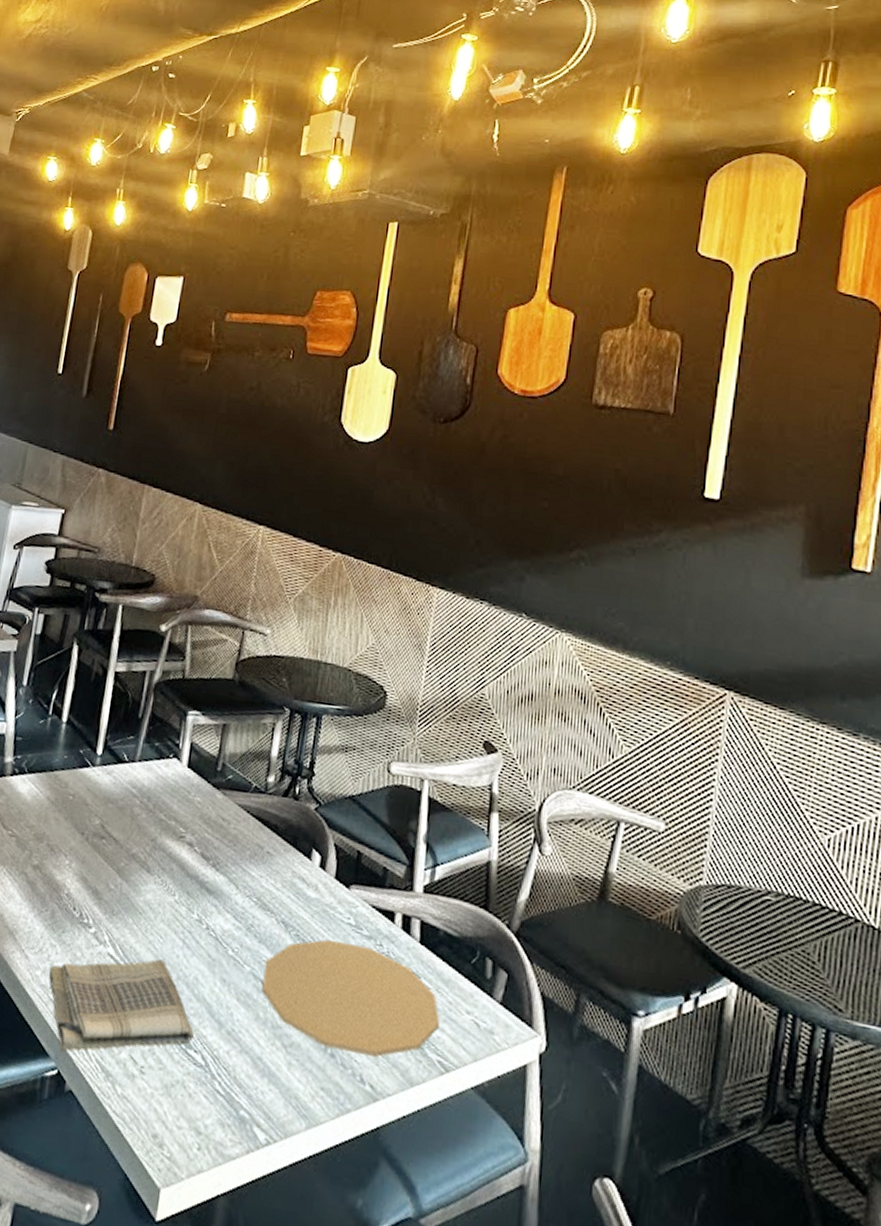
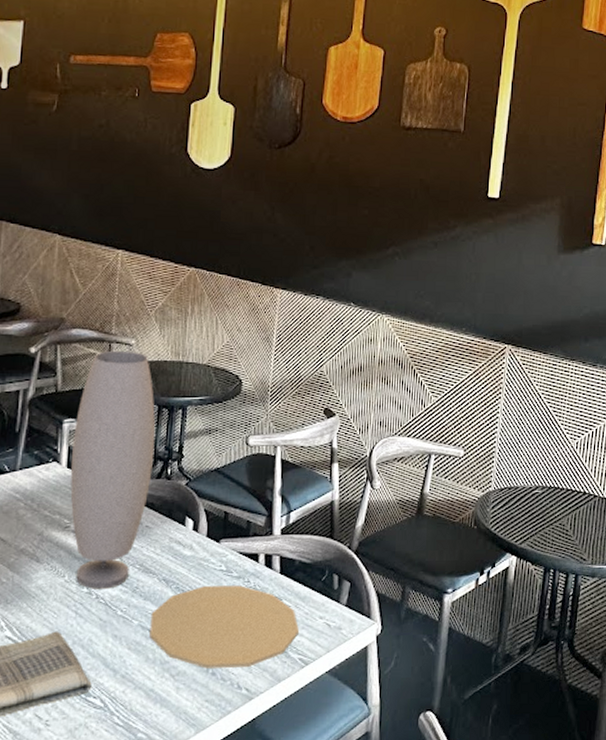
vase: none [186,638,287,920] -> present [70,350,156,589]

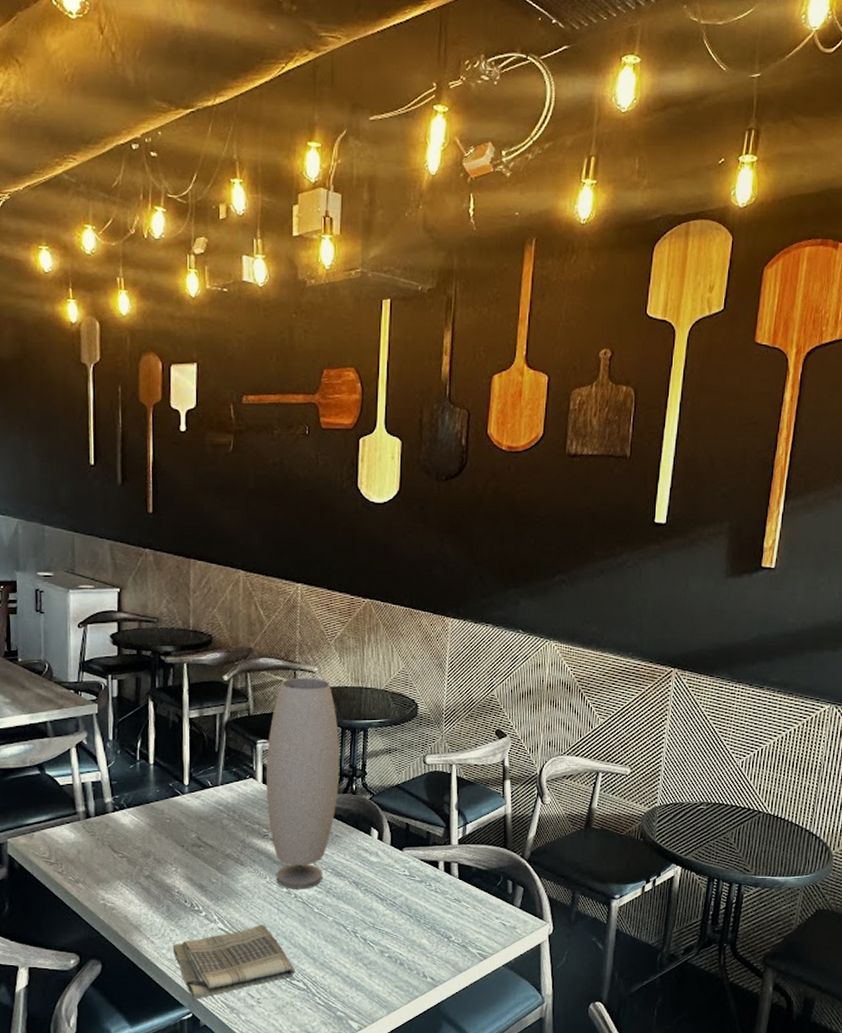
plate: present [149,585,299,669] -> none [343,888,477,959]

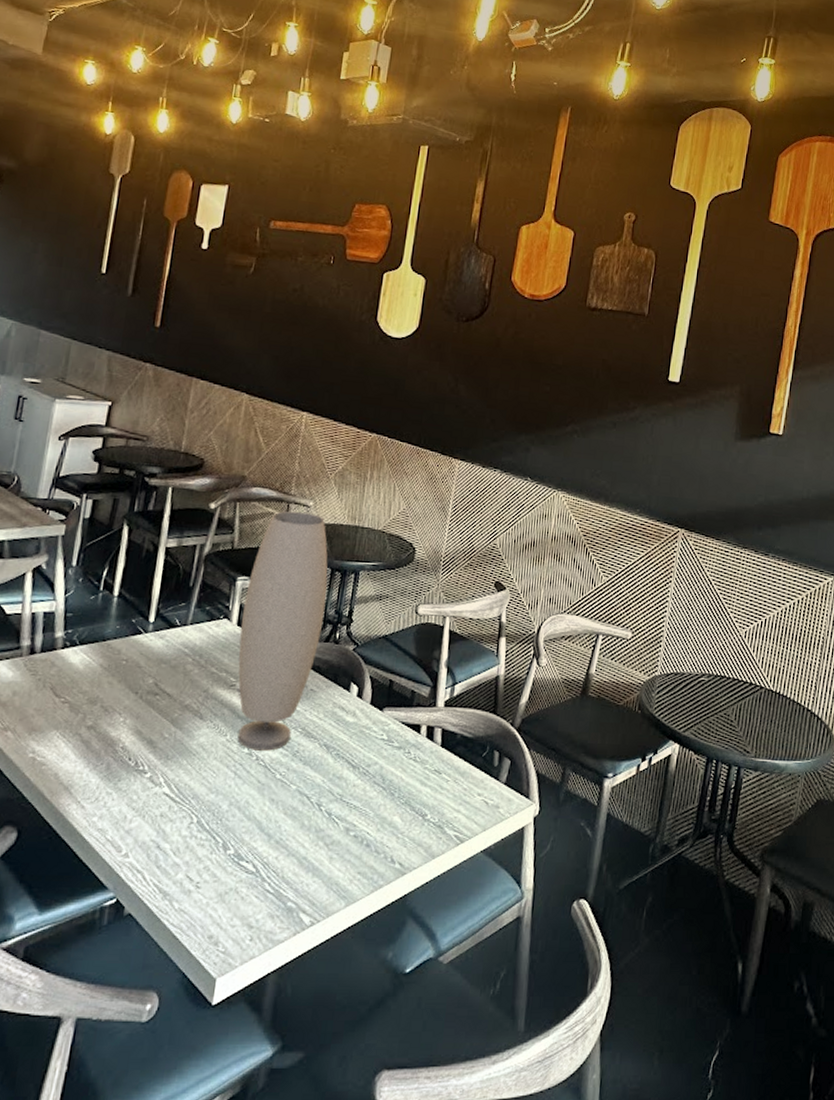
dish towel: present [172,924,295,1000] -> none [105,791,246,881]

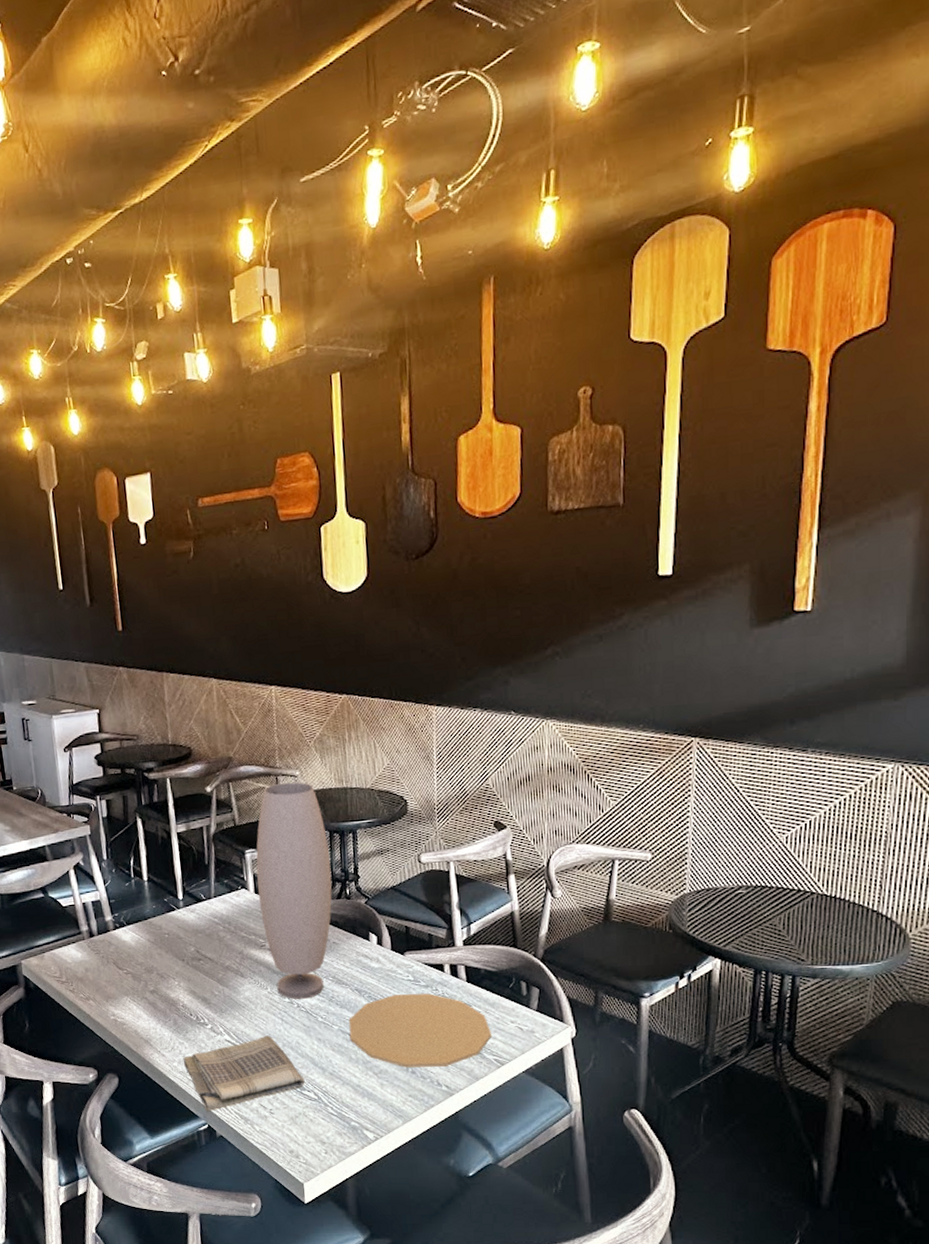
dish towel: none [105,791,246,881] -> present [183,1035,305,1111]
plate: none [306,754,456,841] -> present [348,993,491,1068]

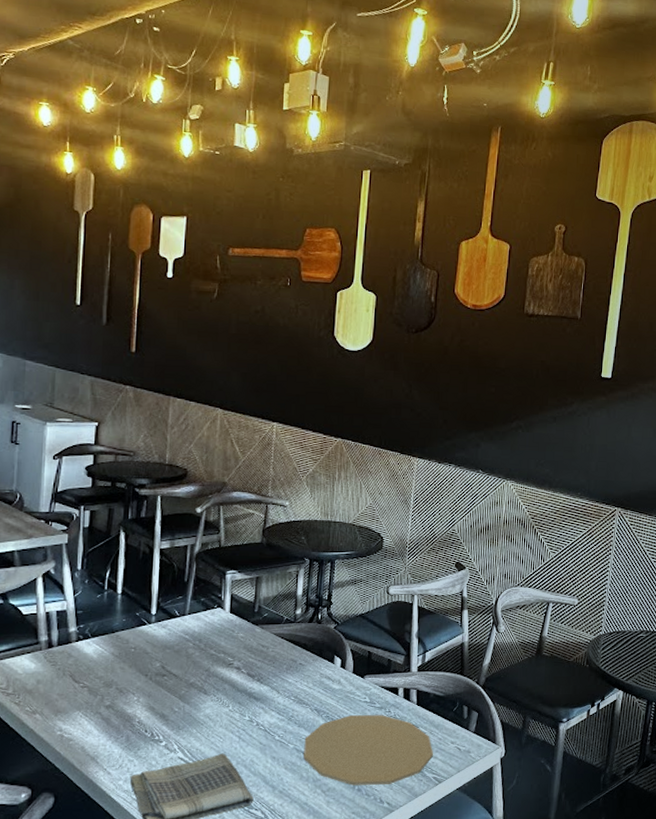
vase: present [256,782,332,999] -> none [233,511,308,717]

